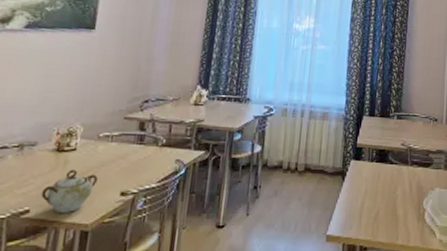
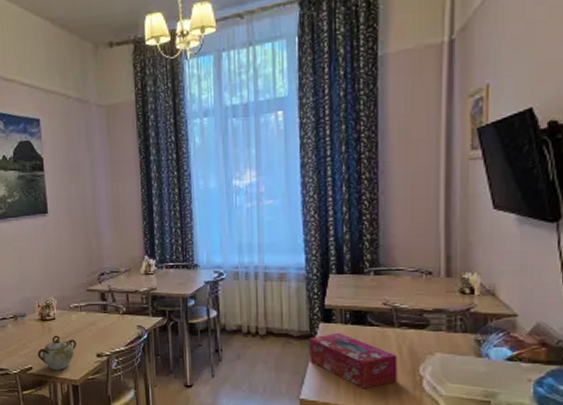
tissue box: none [339,169,408,223] -> present [310,332,397,389]

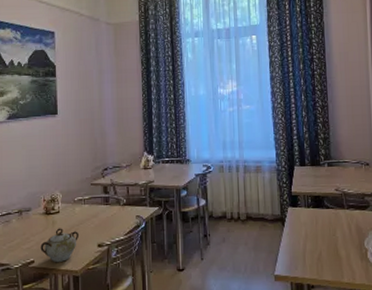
tissue box: present [310,332,397,389] -> none [281,215,349,263]

